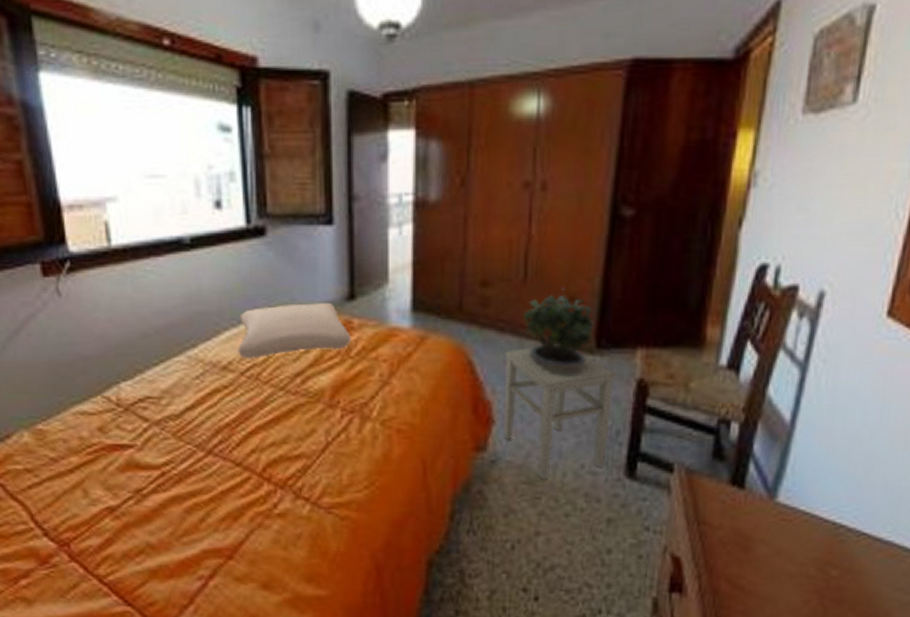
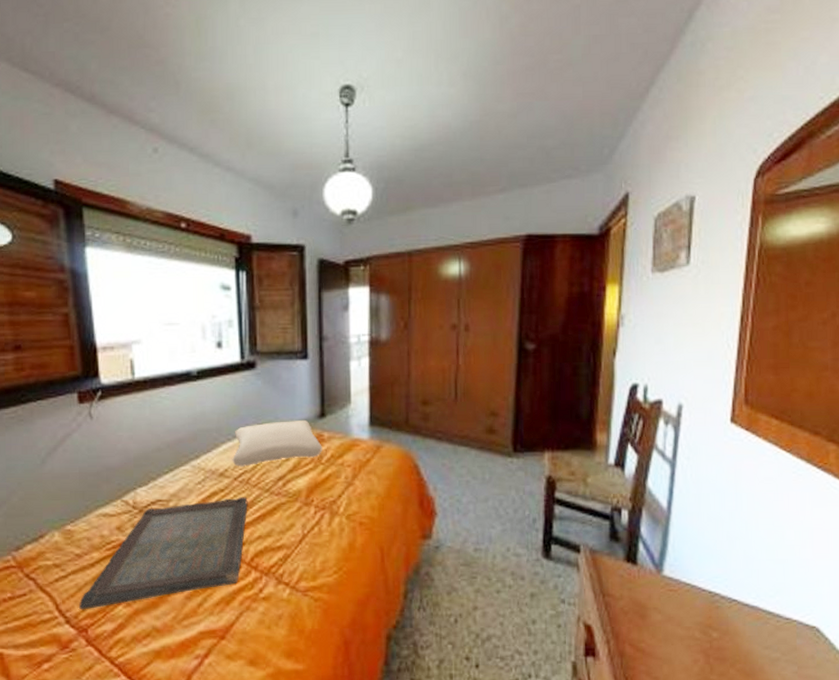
serving tray: none [58,396,258,522] -> present [79,497,248,610]
stool: present [503,344,615,480] -> none [443,450,529,561]
potted plant: present [522,288,594,378] -> none [455,405,511,477]

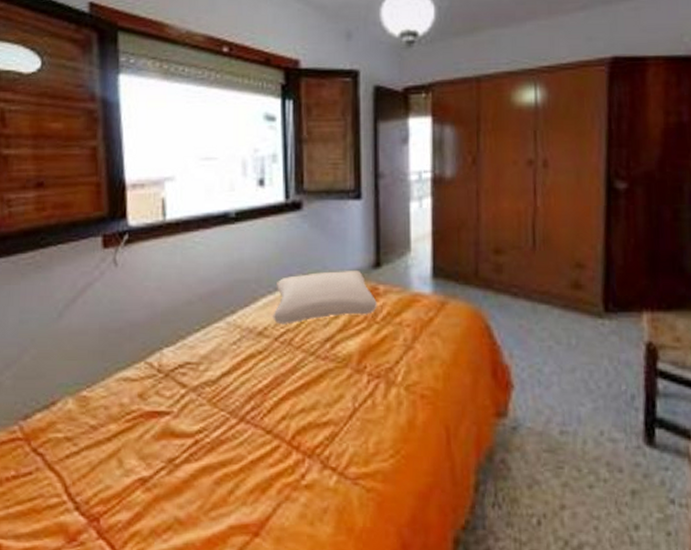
serving tray: present [79,497,248,610] -> none [91,361,290,494]

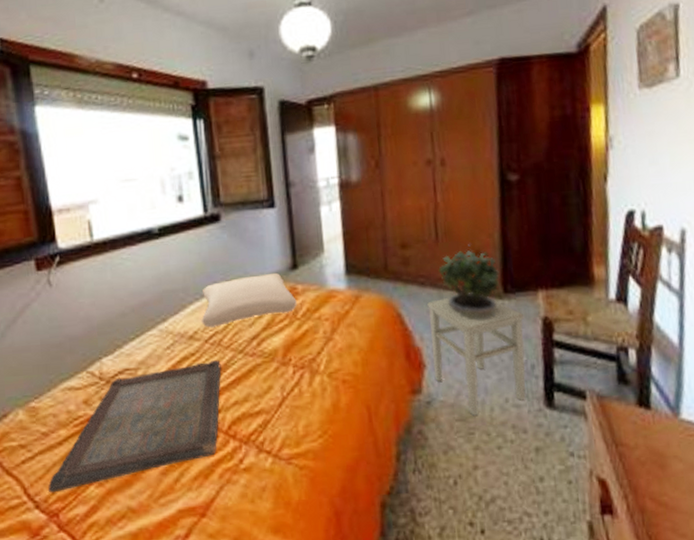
serving tray: none [91,361,290,494] -> present [48,360,221,493]
stool: none [519,308,625,447] -> present [427,292,526,416]
potted plant: none [534,255,601,342] -> present [438,244,500,321]

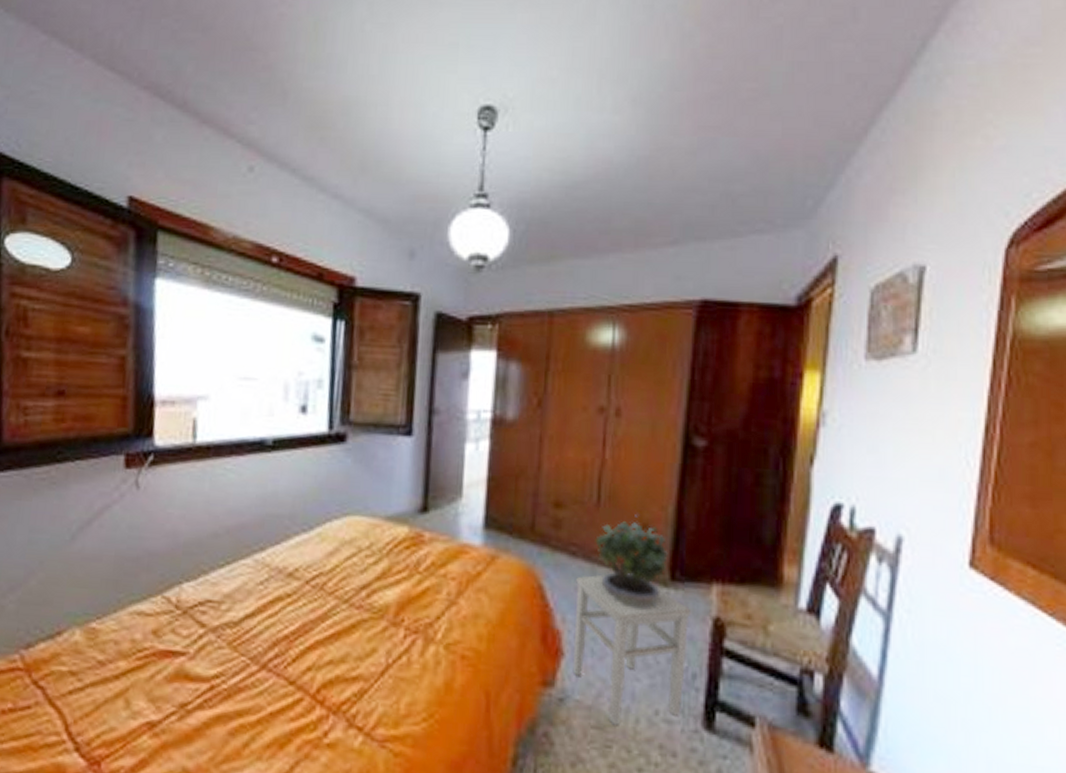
serving tray: present [48,360,221,493] -> none [94,606,320,736]
pillow: present [201,272,297,328] -> none [305,512,421,567]

